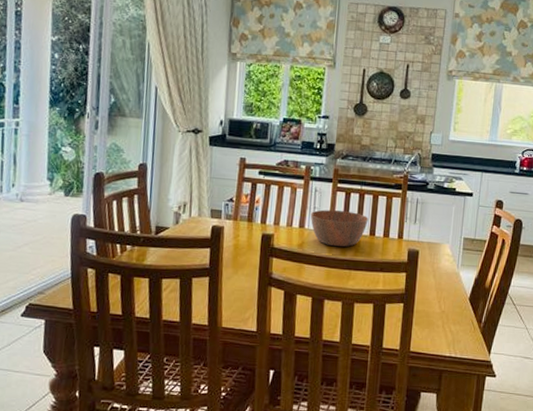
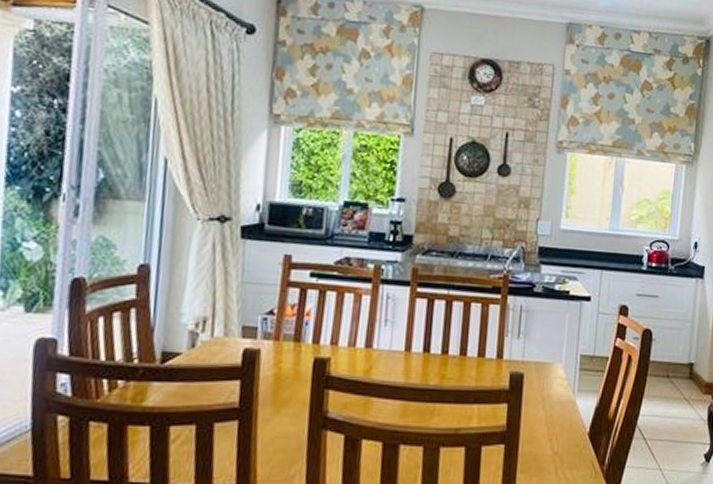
bowl: present [310,209,368,247] -> none [380,322,458,373]

